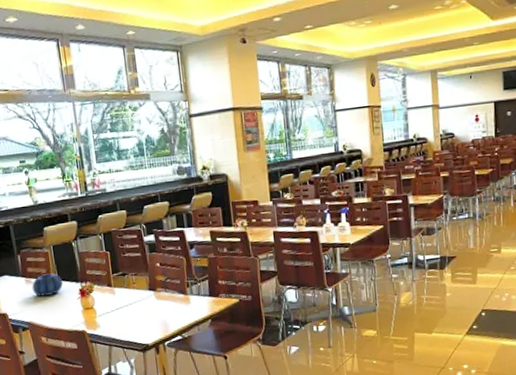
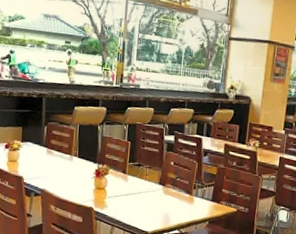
decorative bowl: present [32,273,64,297] -> none [51,149,82,170]

